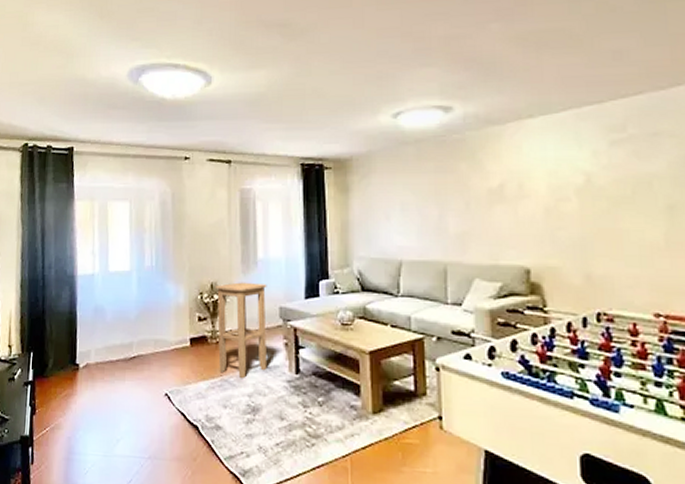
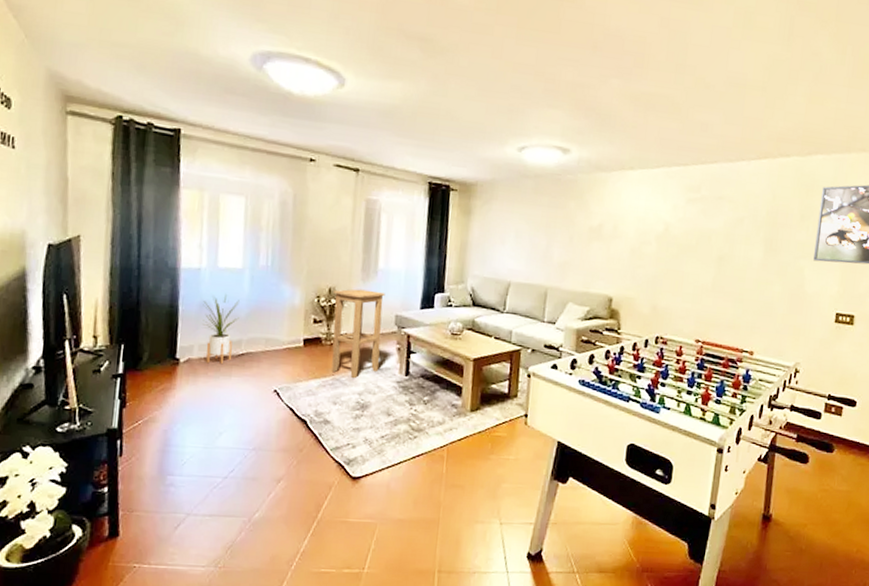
house plant: none [97,298,130,369] -> present [202,294,240,365]

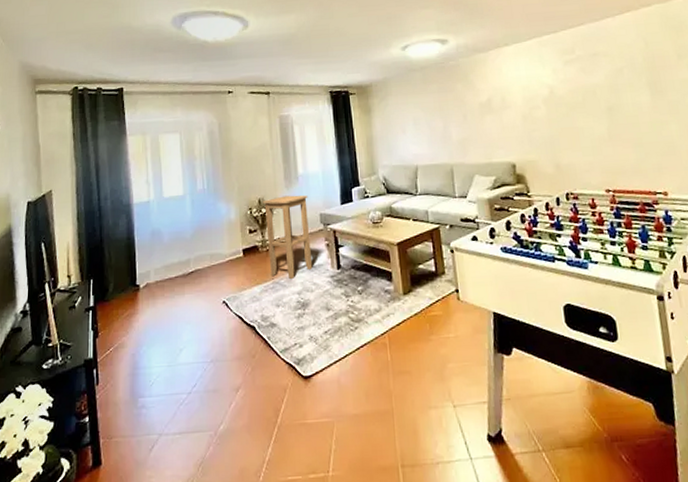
house plant: present [202,294,240,365] -> none [154,220,186,286]

